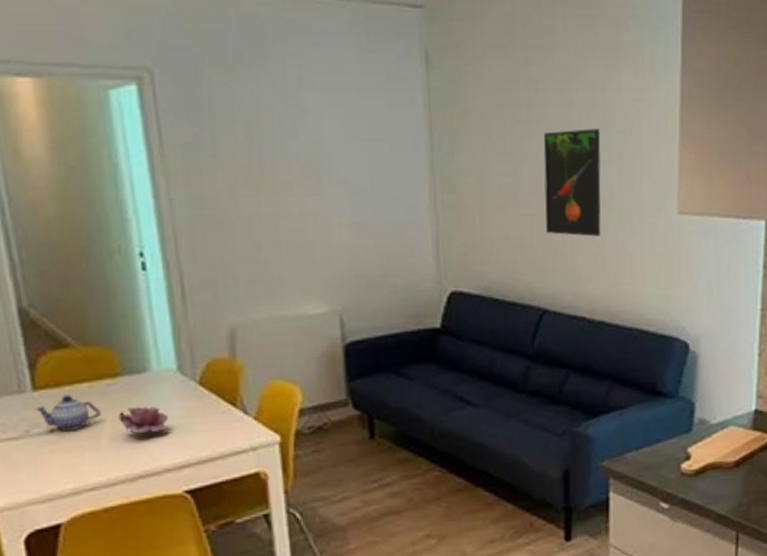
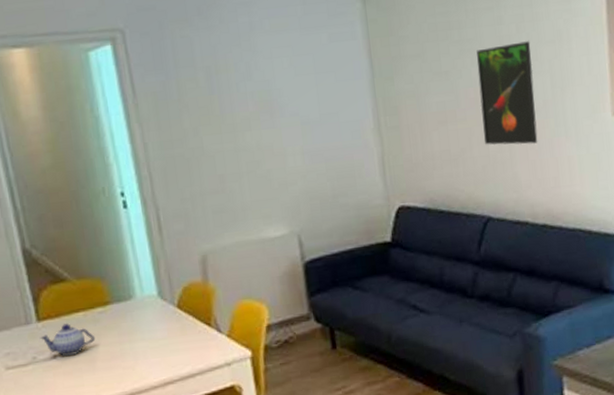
flower: present [118,406,169,434] -> none [110,330,153,356]

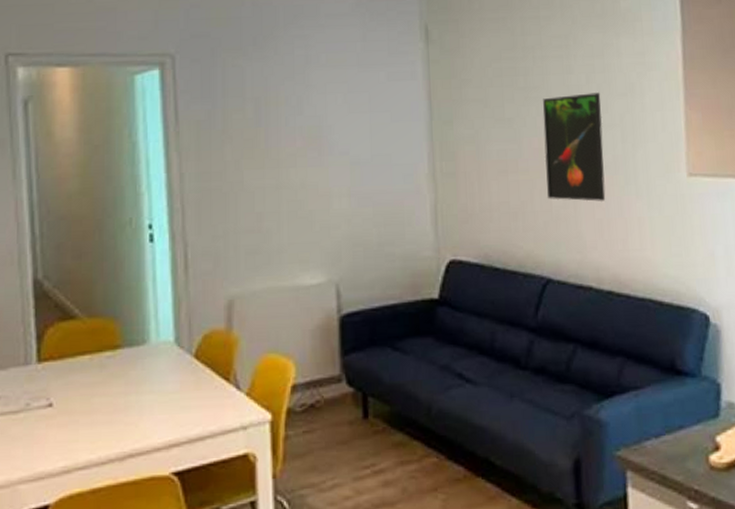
teapot: present [39,323,96,357] -> none [37,367,99,406]

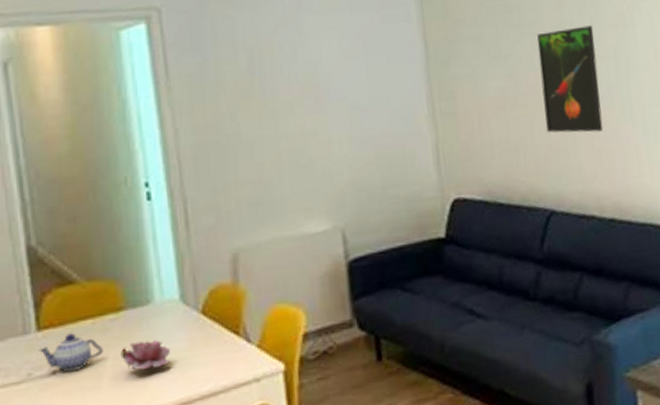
teapot: none [37,367,99,406] -> present [37,333,104,373]
flower: none [114,380,162,409] -> present [120,340,171,371]

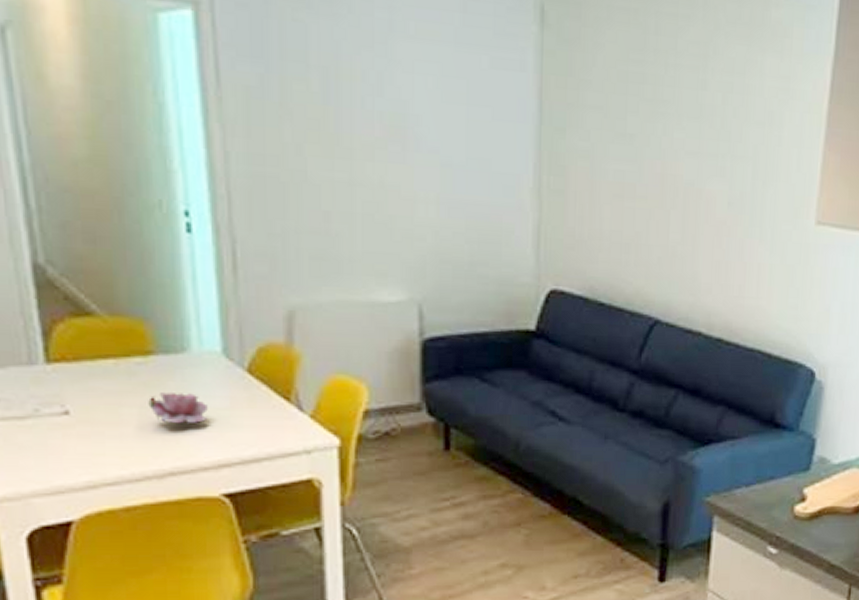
teapot: present [37,333,104,373] -> none [46,371,128,415]
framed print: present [537,25,604,133] -> none [665,115,736,243]

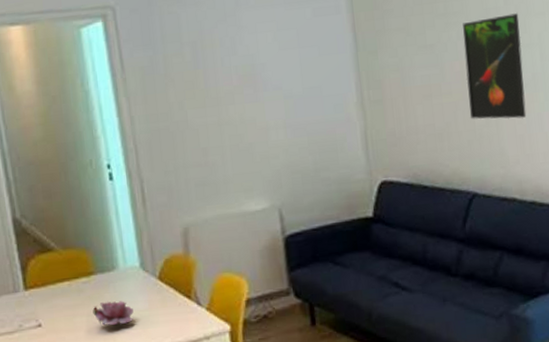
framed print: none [665,115,736,243] -> present [463,13,527,120]

